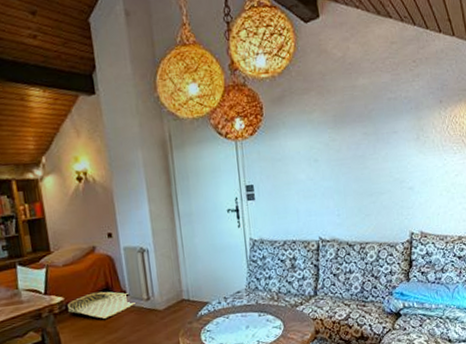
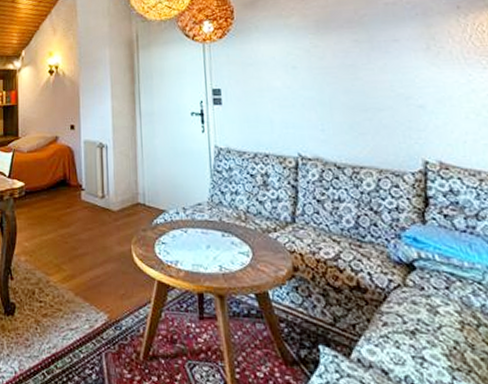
woven basket: present [68,291,138,319] -> none [27,182,92,210]

